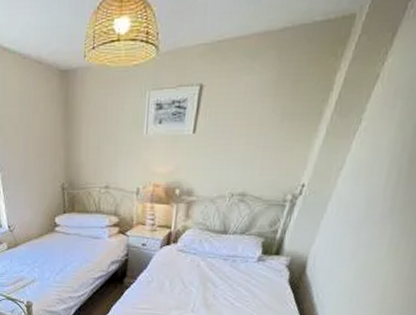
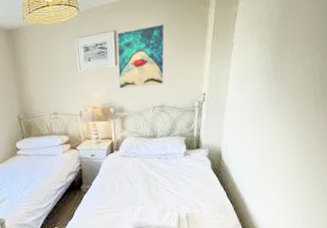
wall art: none [193,82,271,166] -> present [117,25,165,89]

